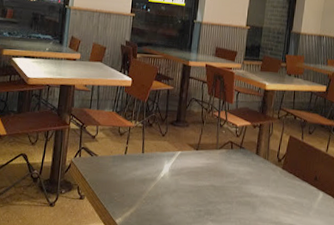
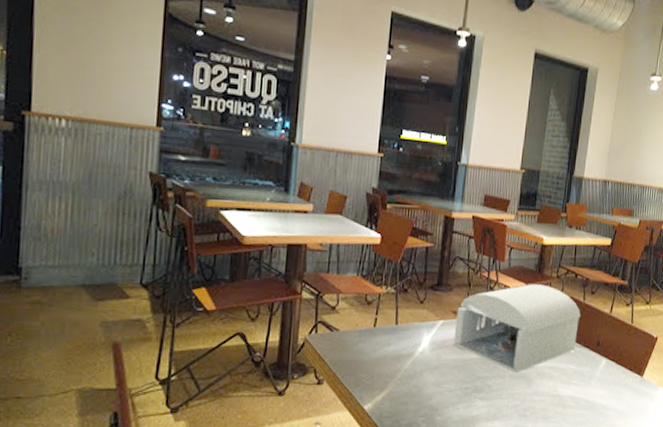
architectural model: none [189,123,300,200] -> present [453,284,581,372]

